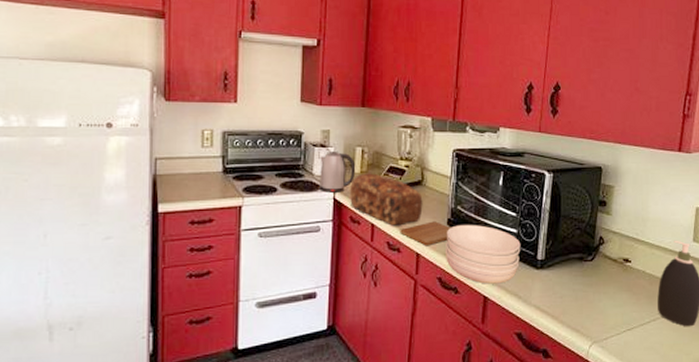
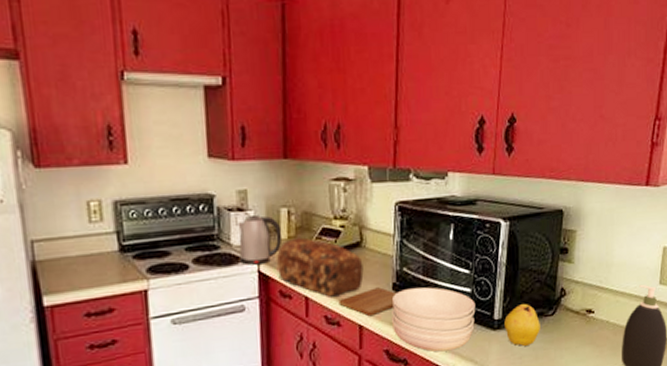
fruit: none [547,247,580,286] -> present [504,303,540,346]

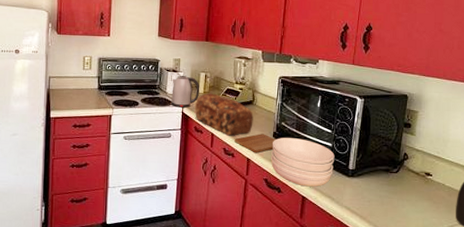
fruit: present [504,303,540,346] -> none [357,160,386,193]

